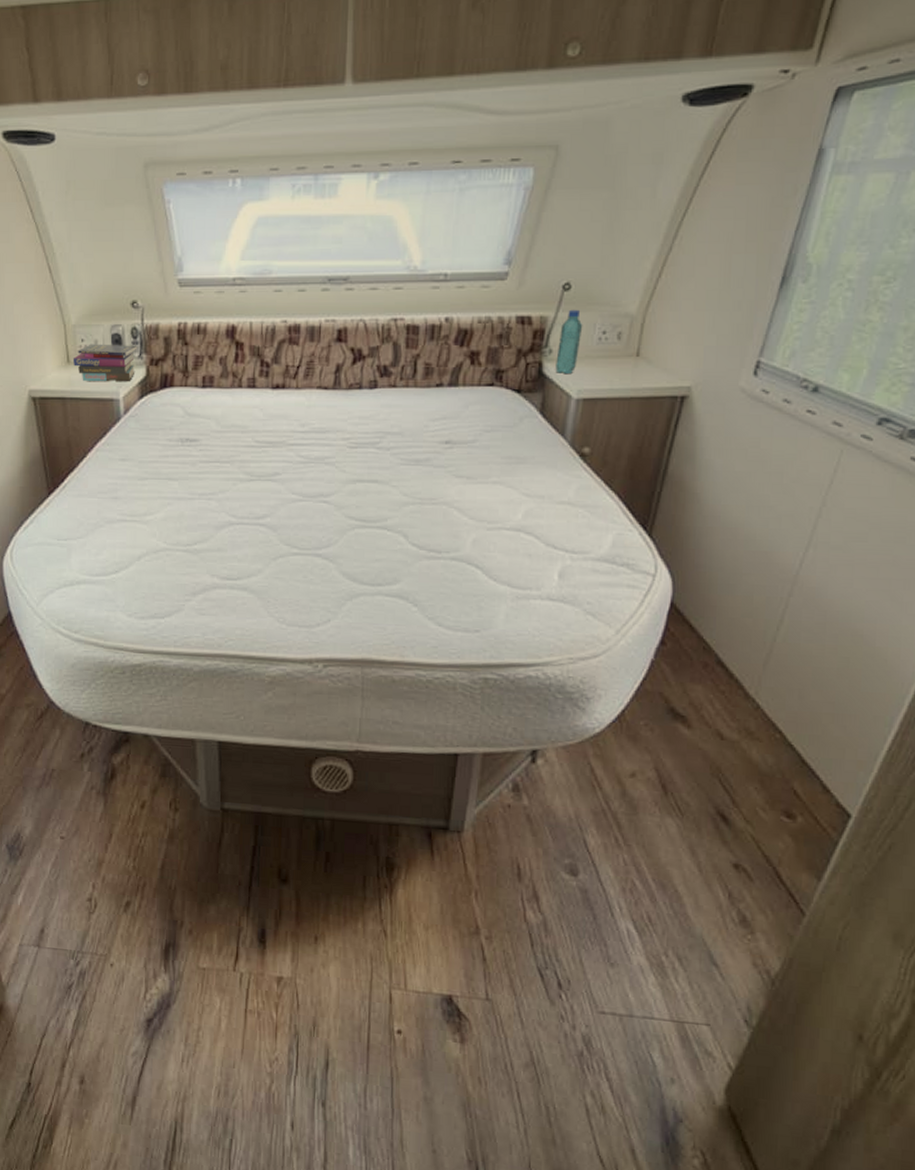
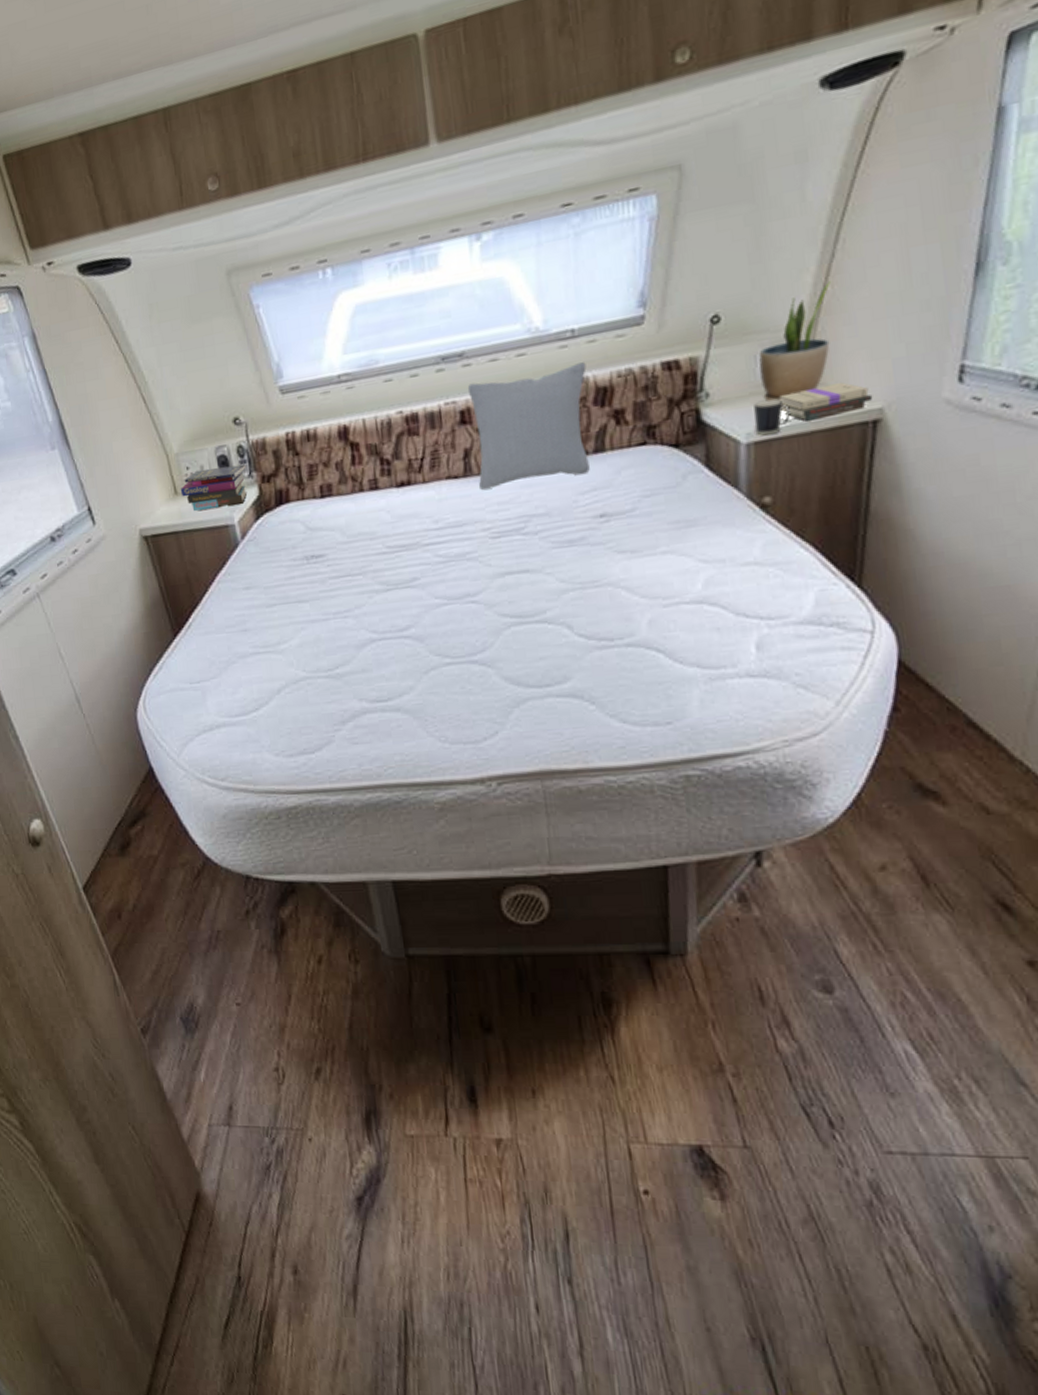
pillow: none [345,304,453,403] -> present [467,362,590,490]
water bottle: present [555,309,583,375] -> none [715,342,742,418]
mug: none [585,364,616,394] -> present [753,398,791,436]
potted plant: none [596,271,667,367] -> present [758,281,832,402]
books: none [609,360,685,388] -> present [779,382,873,421]

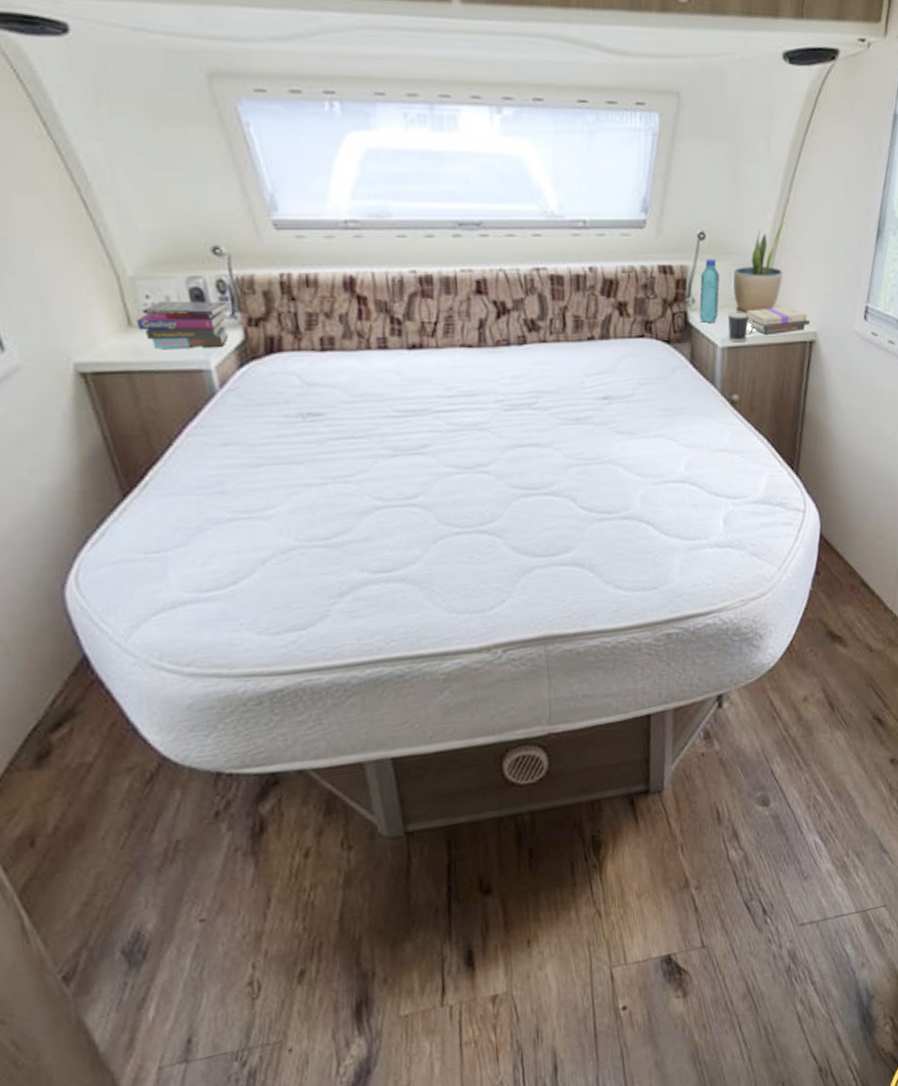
pillow: present [467,362,590,490] -> none [484,253,596,362]
water bottle: none [715,342,742,418] -> present [699,259,720,324]

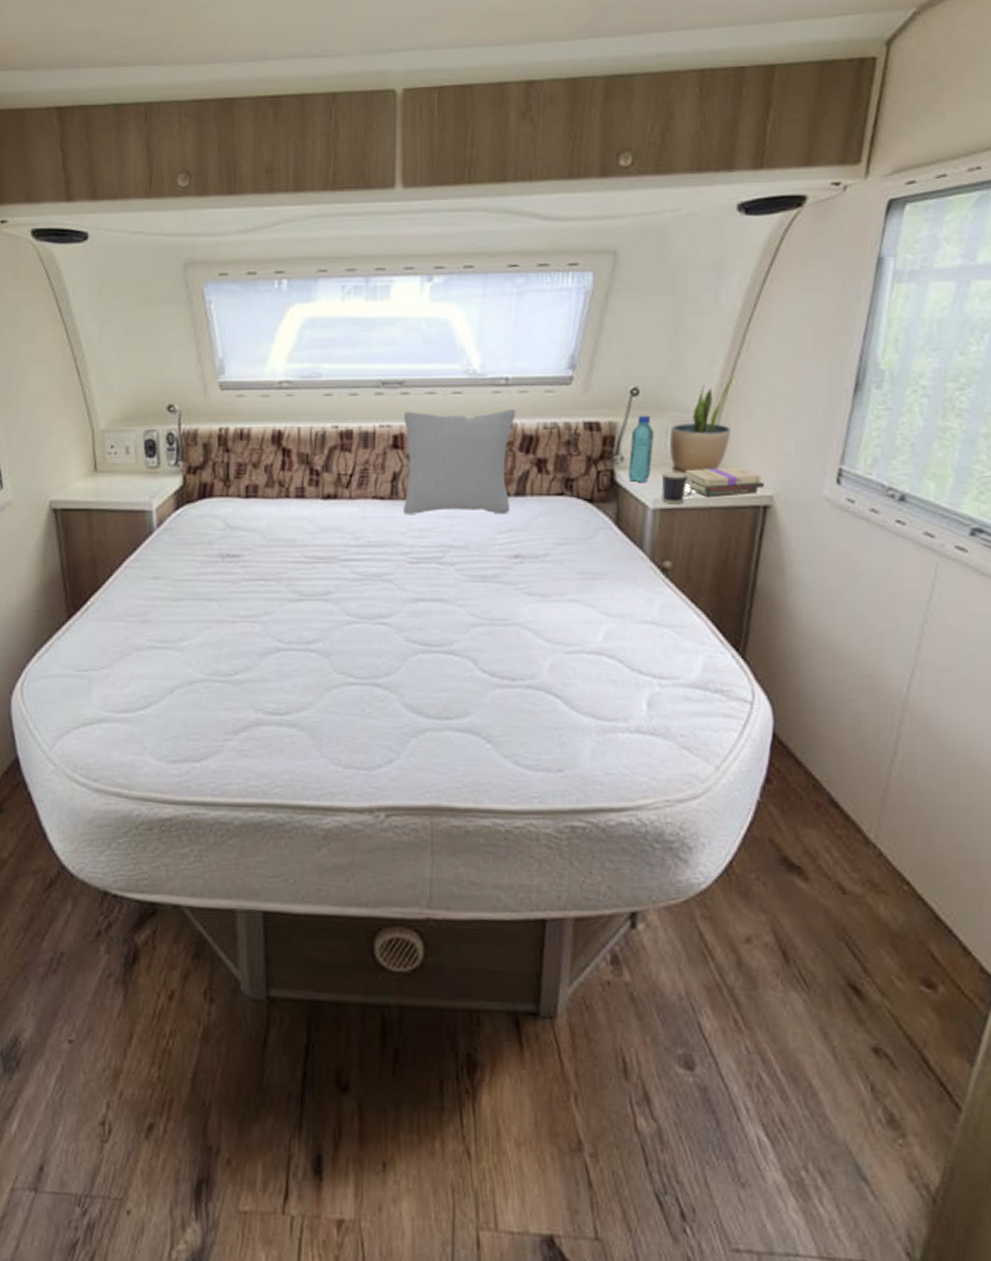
books: present [135,300,228,348] -> none [100,450,173,491]
pillow: none [484,253,596,362] -> present [403,410,516,514]

